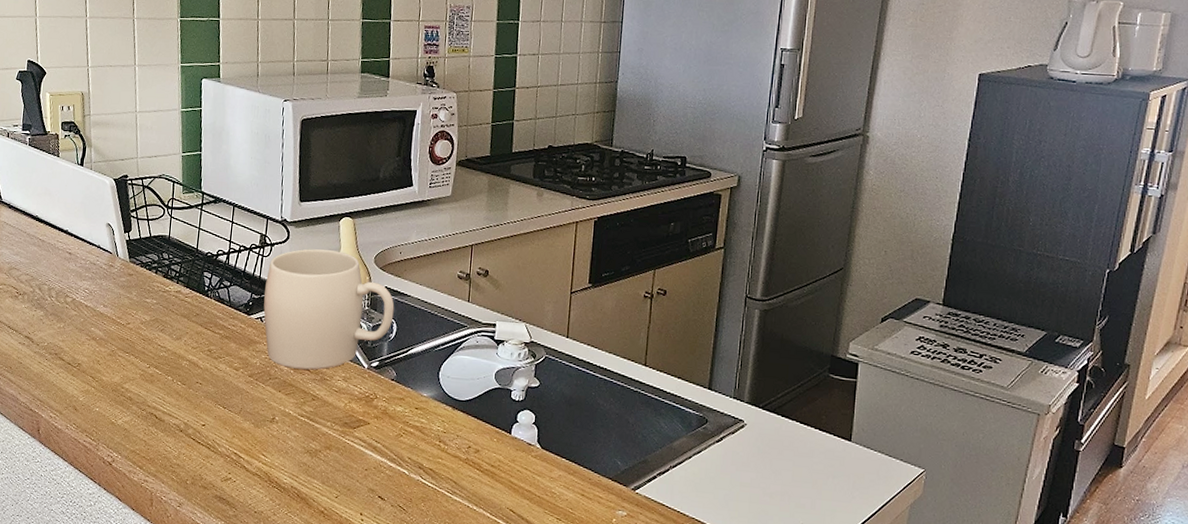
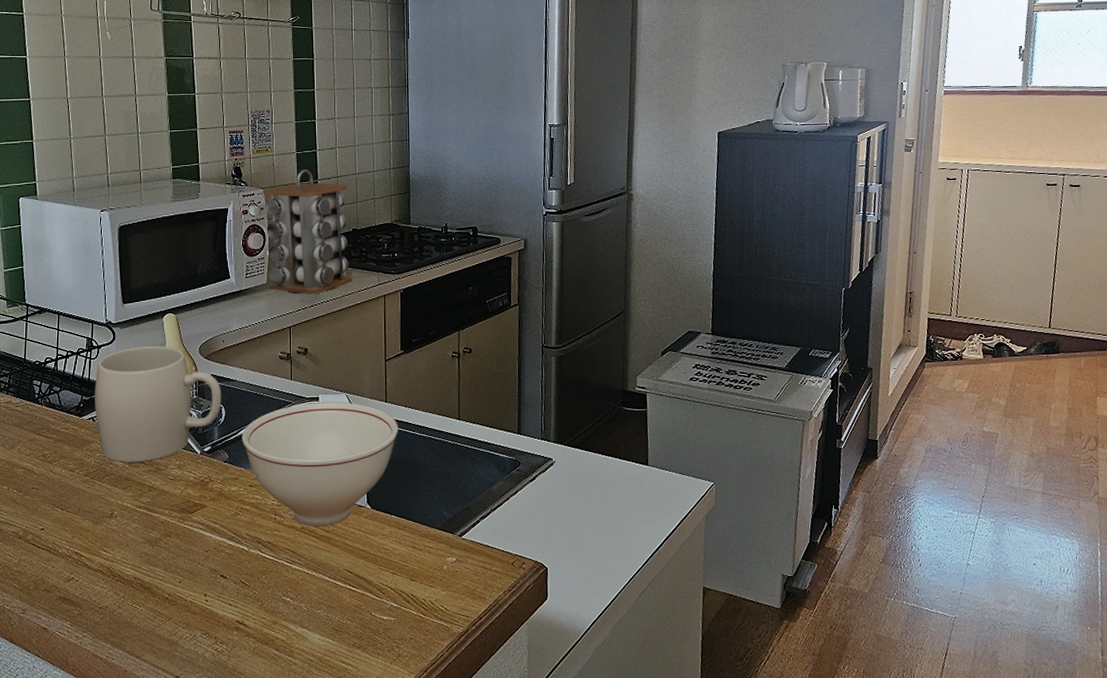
bowl: none [411,329,578,461] -> present [242,402,398,526]
spice rack: none [453,75,548,213] -> present [263,169,353,295]

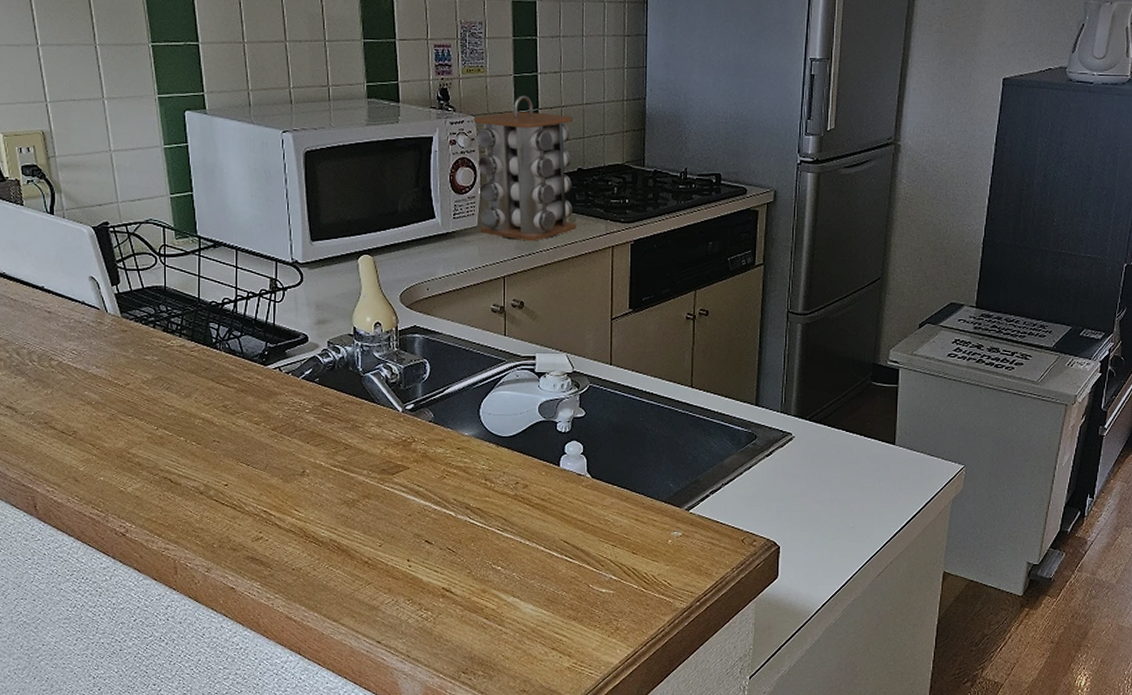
mug: present [94,346,222,463] -> none [280,291,426,418]
bowl: present [242,402,398,526] -> none [448,362,624,494]

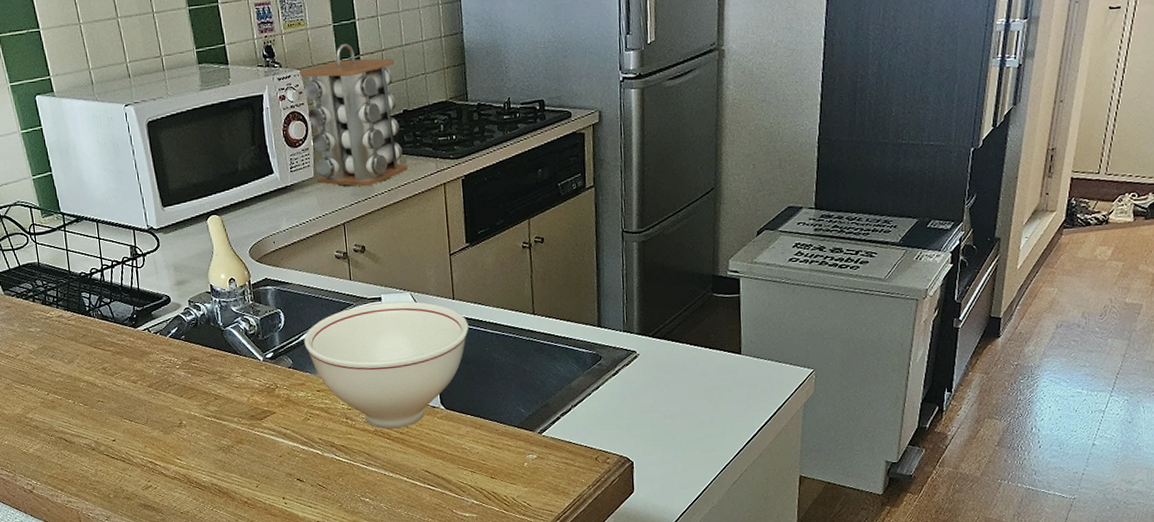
bowl: none [448,362,624,494] -> present [304,301,469,429]

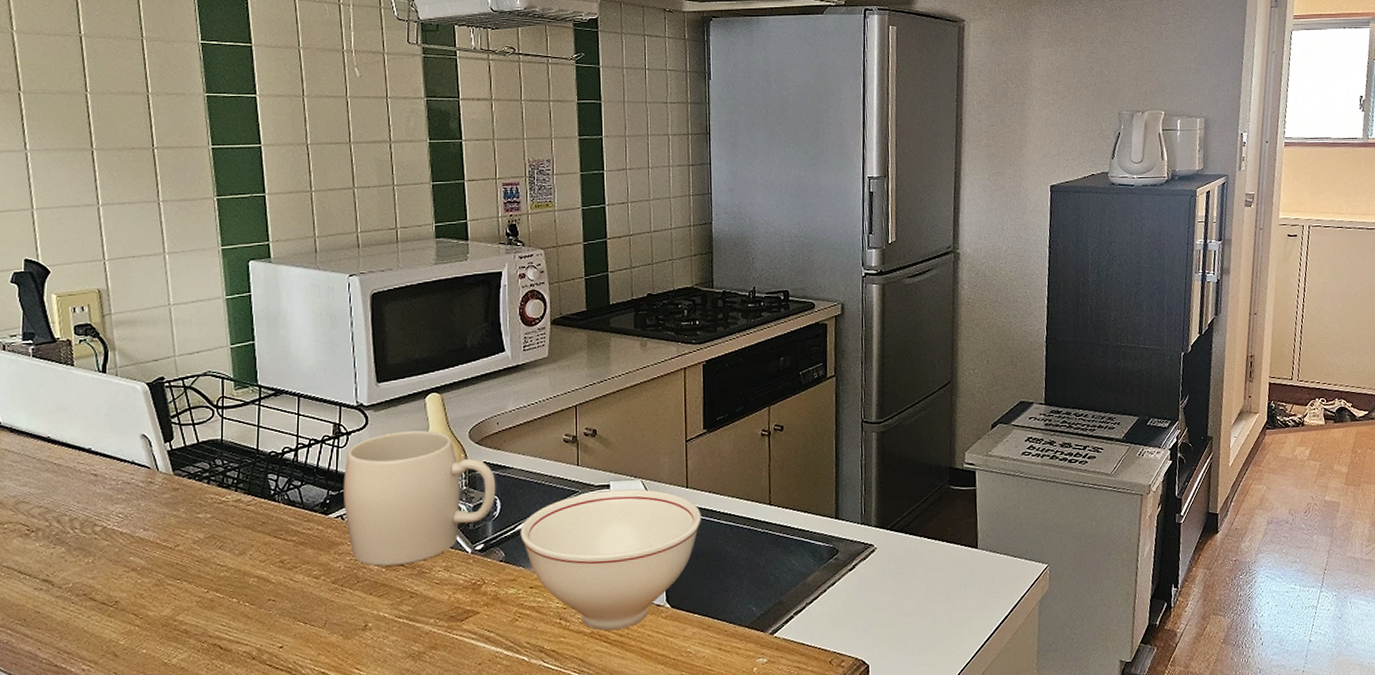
mug: none [145,250,279,373] -> present [343,430,496,567]
spice rack: present [300,43,408,187] -> none [543,226,648,369]

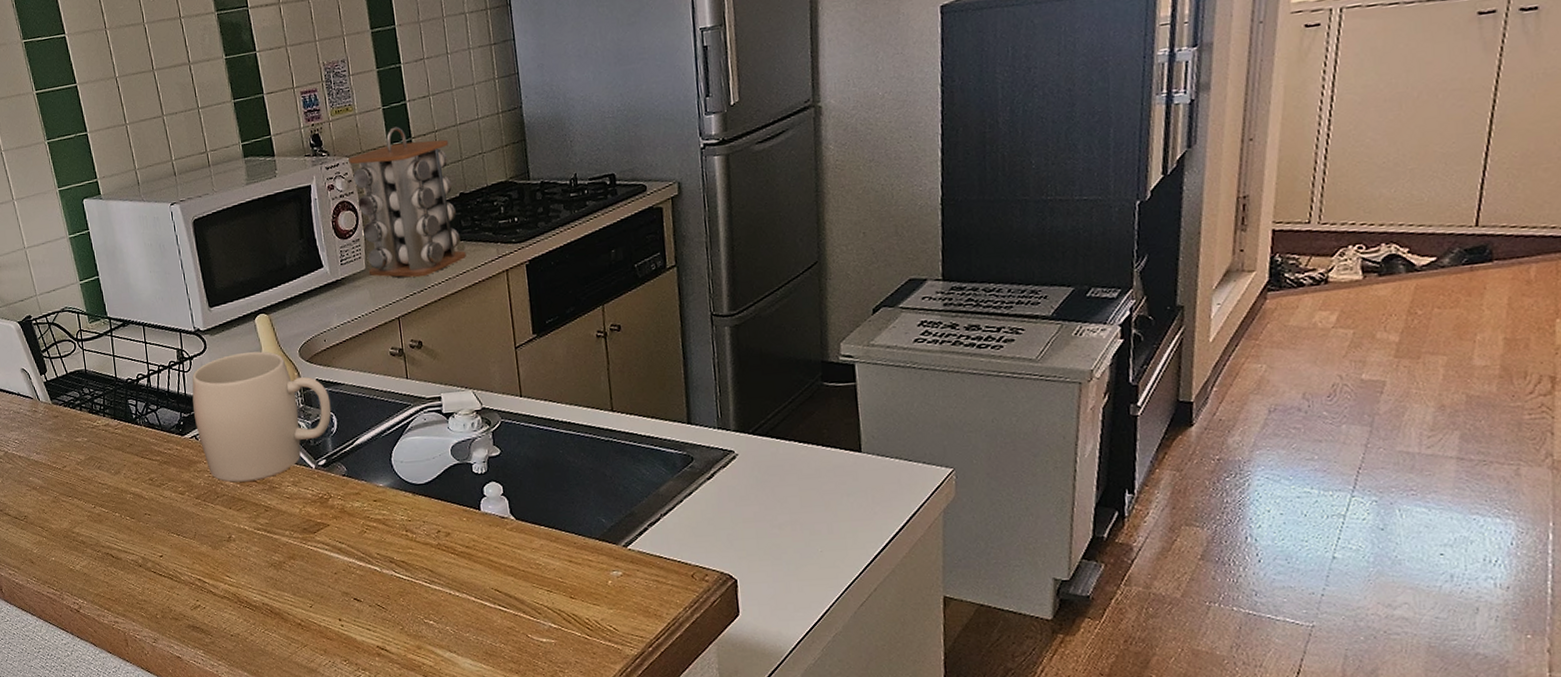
bowl: present [520,489,701,631] -> none [358,400,539,542]
spice rack: none [543,226,648,369] -> present [348,126,467,278]

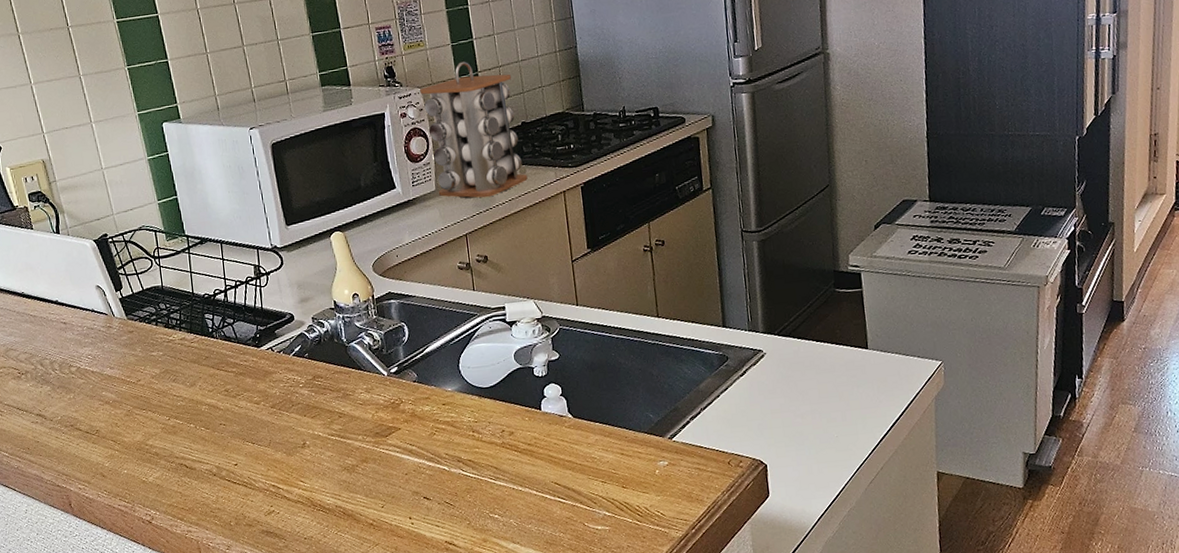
mug: present [192,351,332,483] -> none [268,266,403,391]

